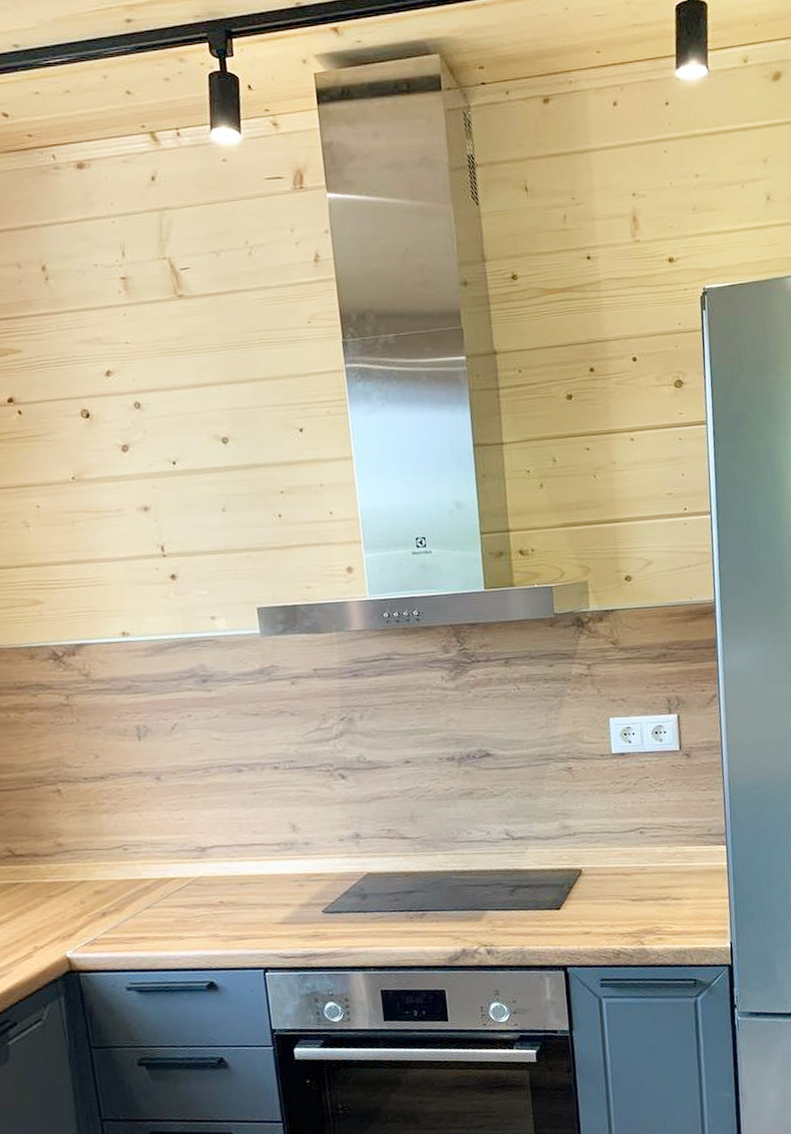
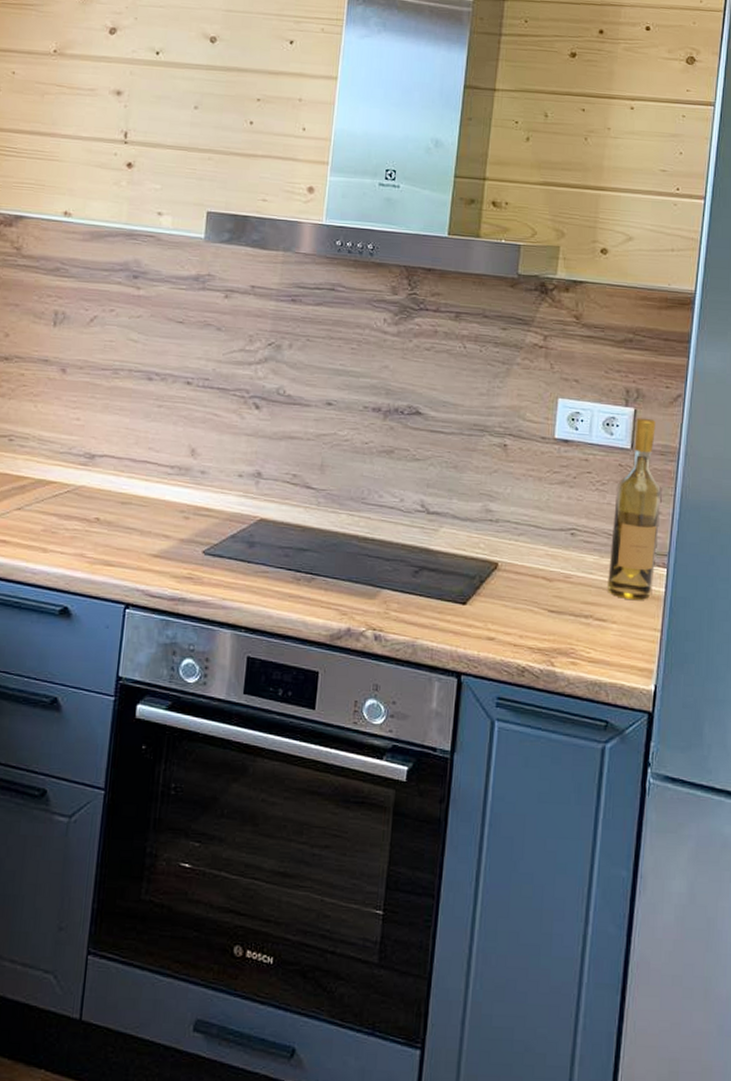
bottle: none [672,720,716,878] -> present [606,417,661,601]

